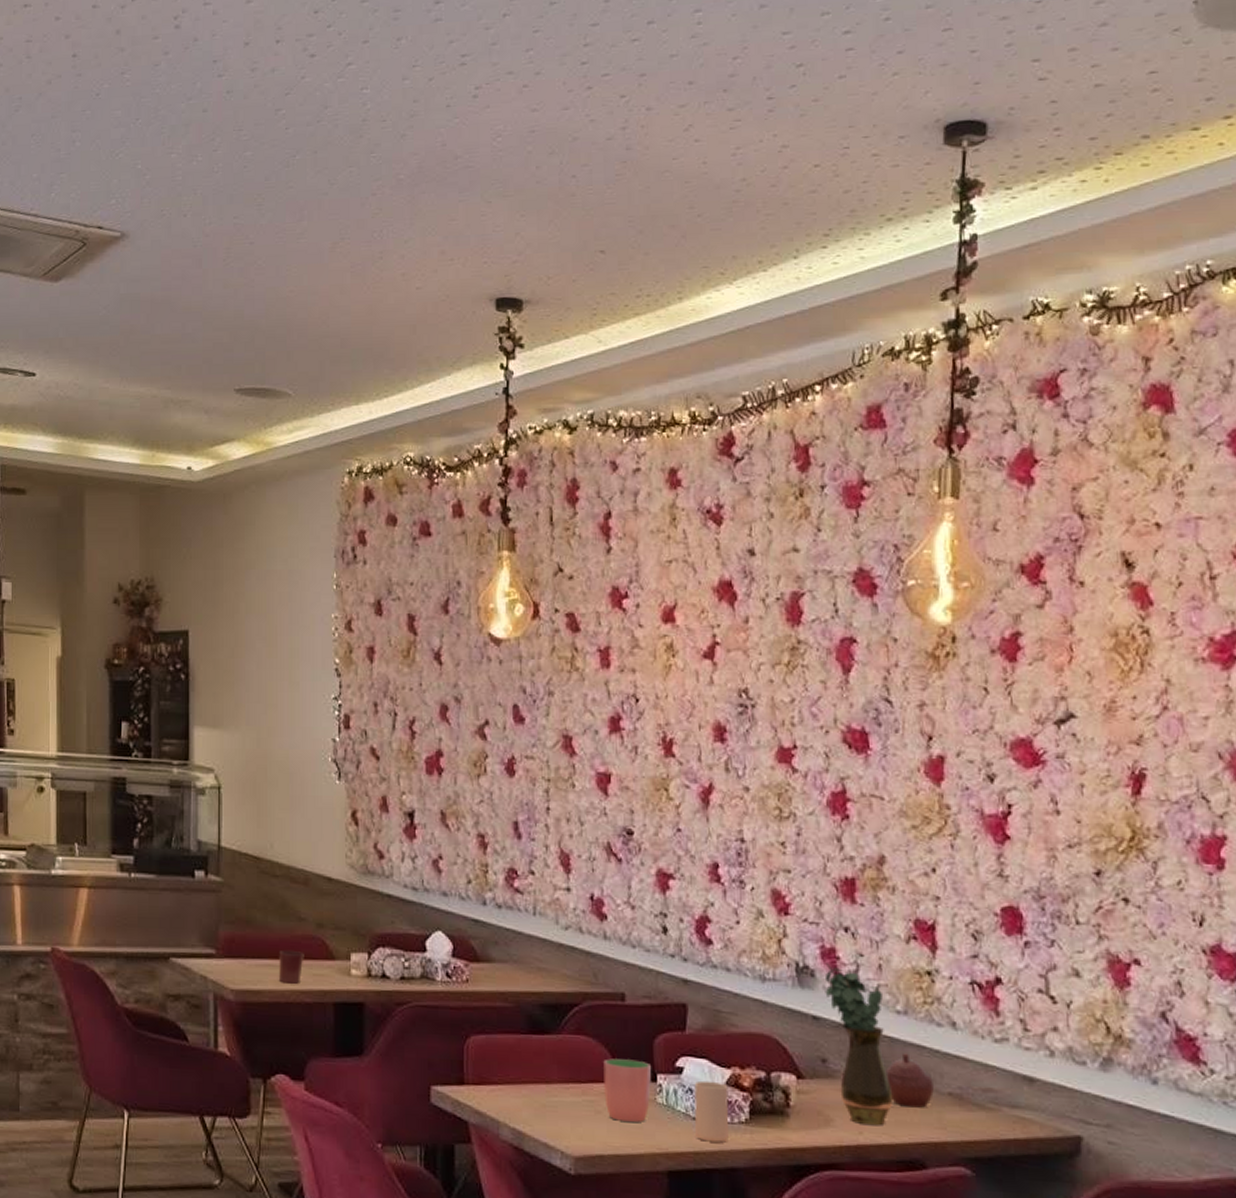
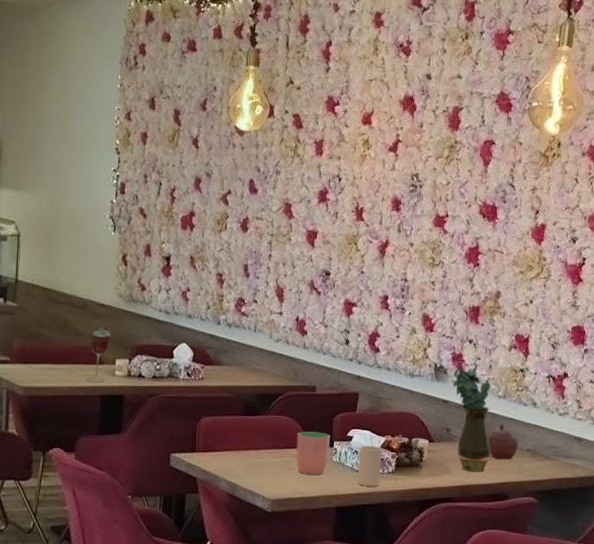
cup: present [278,949,304,984] -> none [58,357,80,382]
wineglass: none [314,907,343,985] -> present [86,326,111,383]

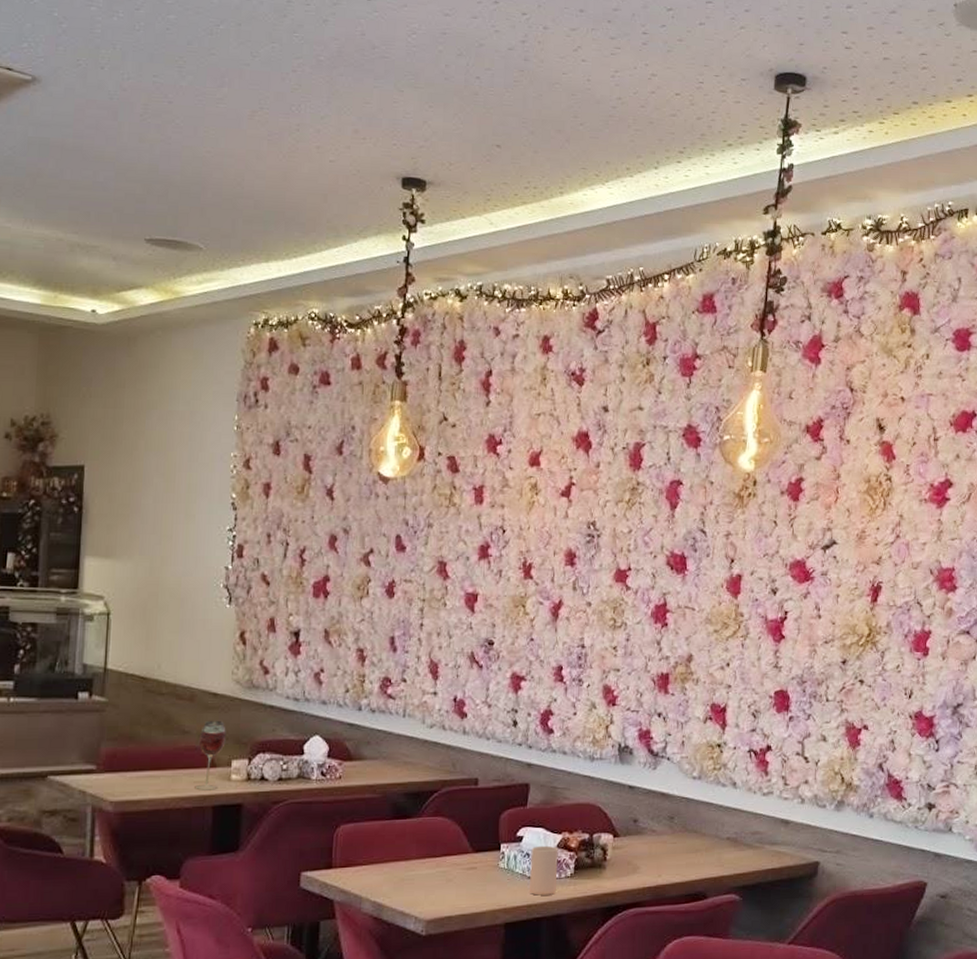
cup: present [296,431,330,475] -> none [455,833,496,886]
vase: present [453,364,491,471] -> none [640,742,686,868]
sugar bowl: present [488,423,518,460] -> none [682,809,716,852]

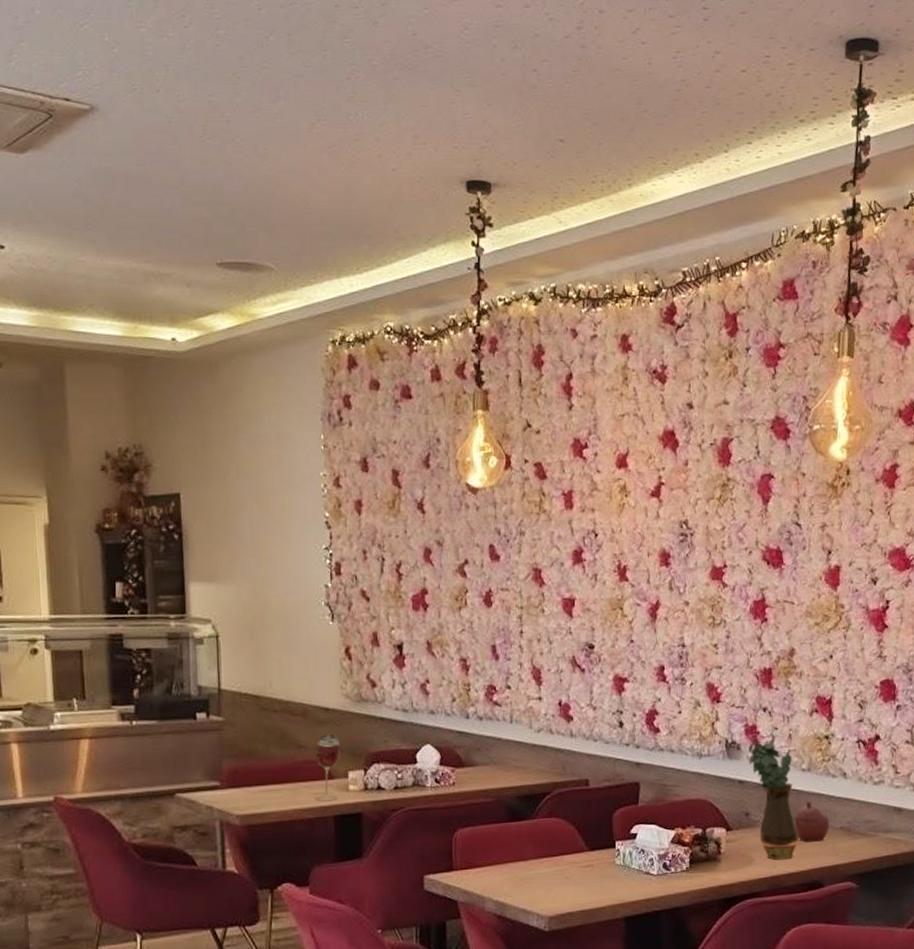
cup: present [530,845,559,896] -> none [645,841,674,890]
vase: none [640,742,686,868] -> present [748,737,800,860]
sugar bowl: none [682,809,716,852] -> present [794,801,829,842]

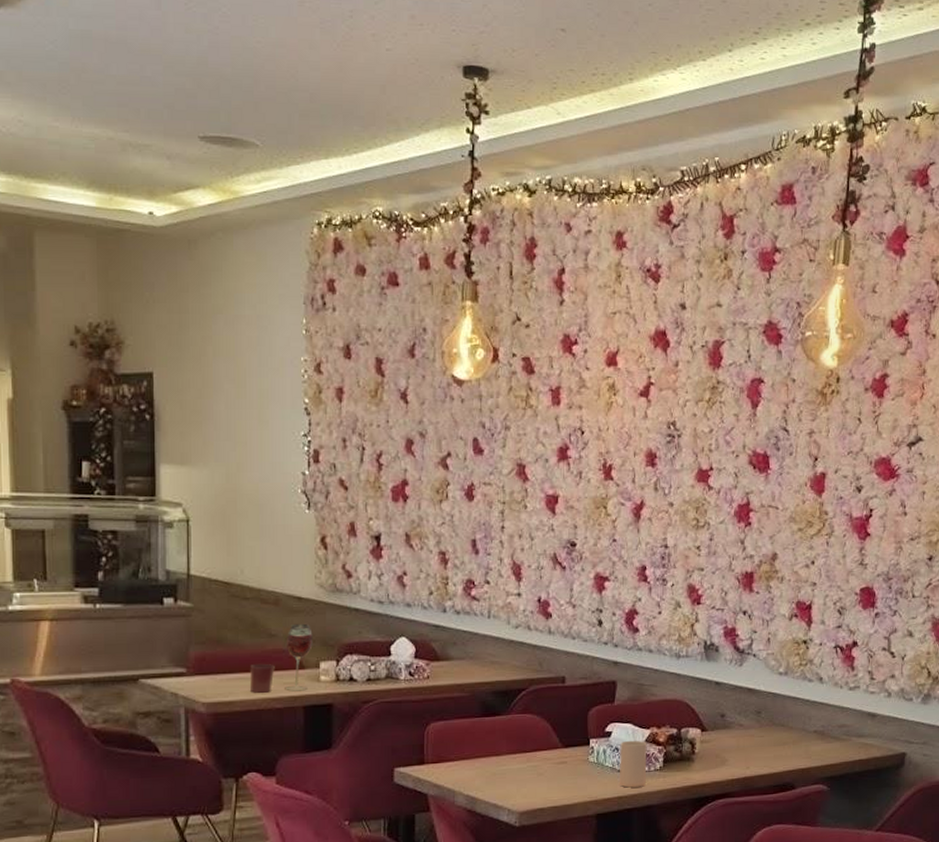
cup: none [281,774,305,804] -> present [249,663,275,693]
cup: none [645,841,674,890] -> present [620,740,647,788]
vase: present [748,737,800,860] -> none [726,640,774,761]
sugar bowl: present [794,801,829,842] -> none [769,704,803,745]

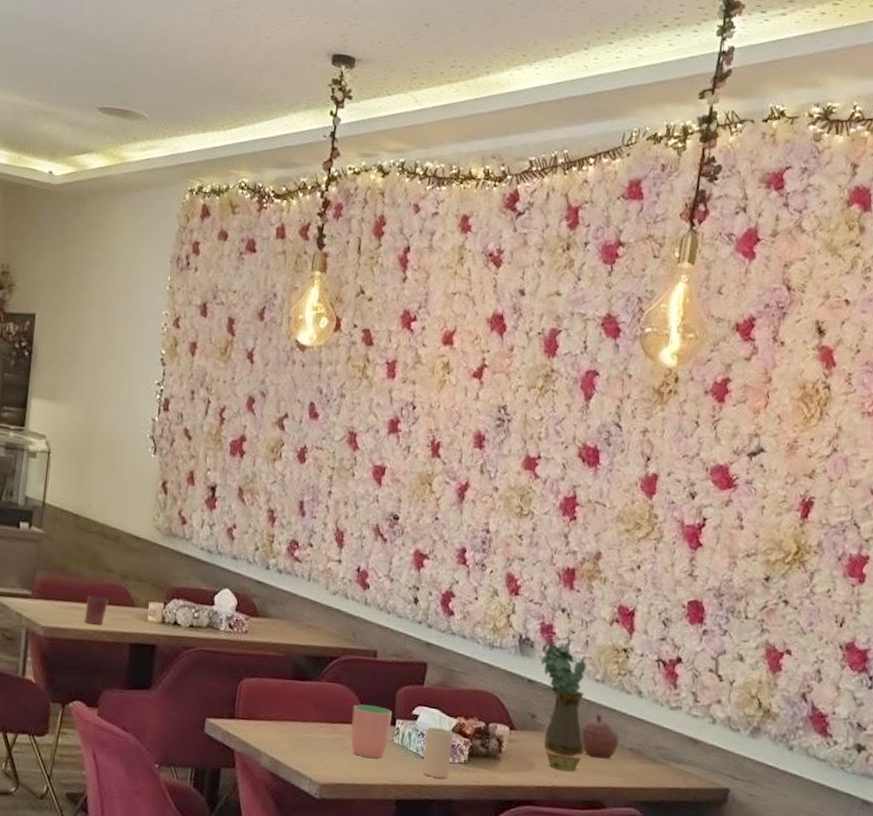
wineglass: present [285,623,313,692] -> none [115,561,146,629]
cup: none [546,729,585,779] -> present [351,704,392,758]
vase: none [726,640,774,761] -> present [540,637,586,771]
sugar bowl: none [769,704,803,745] -> present [581,714,619,759]

